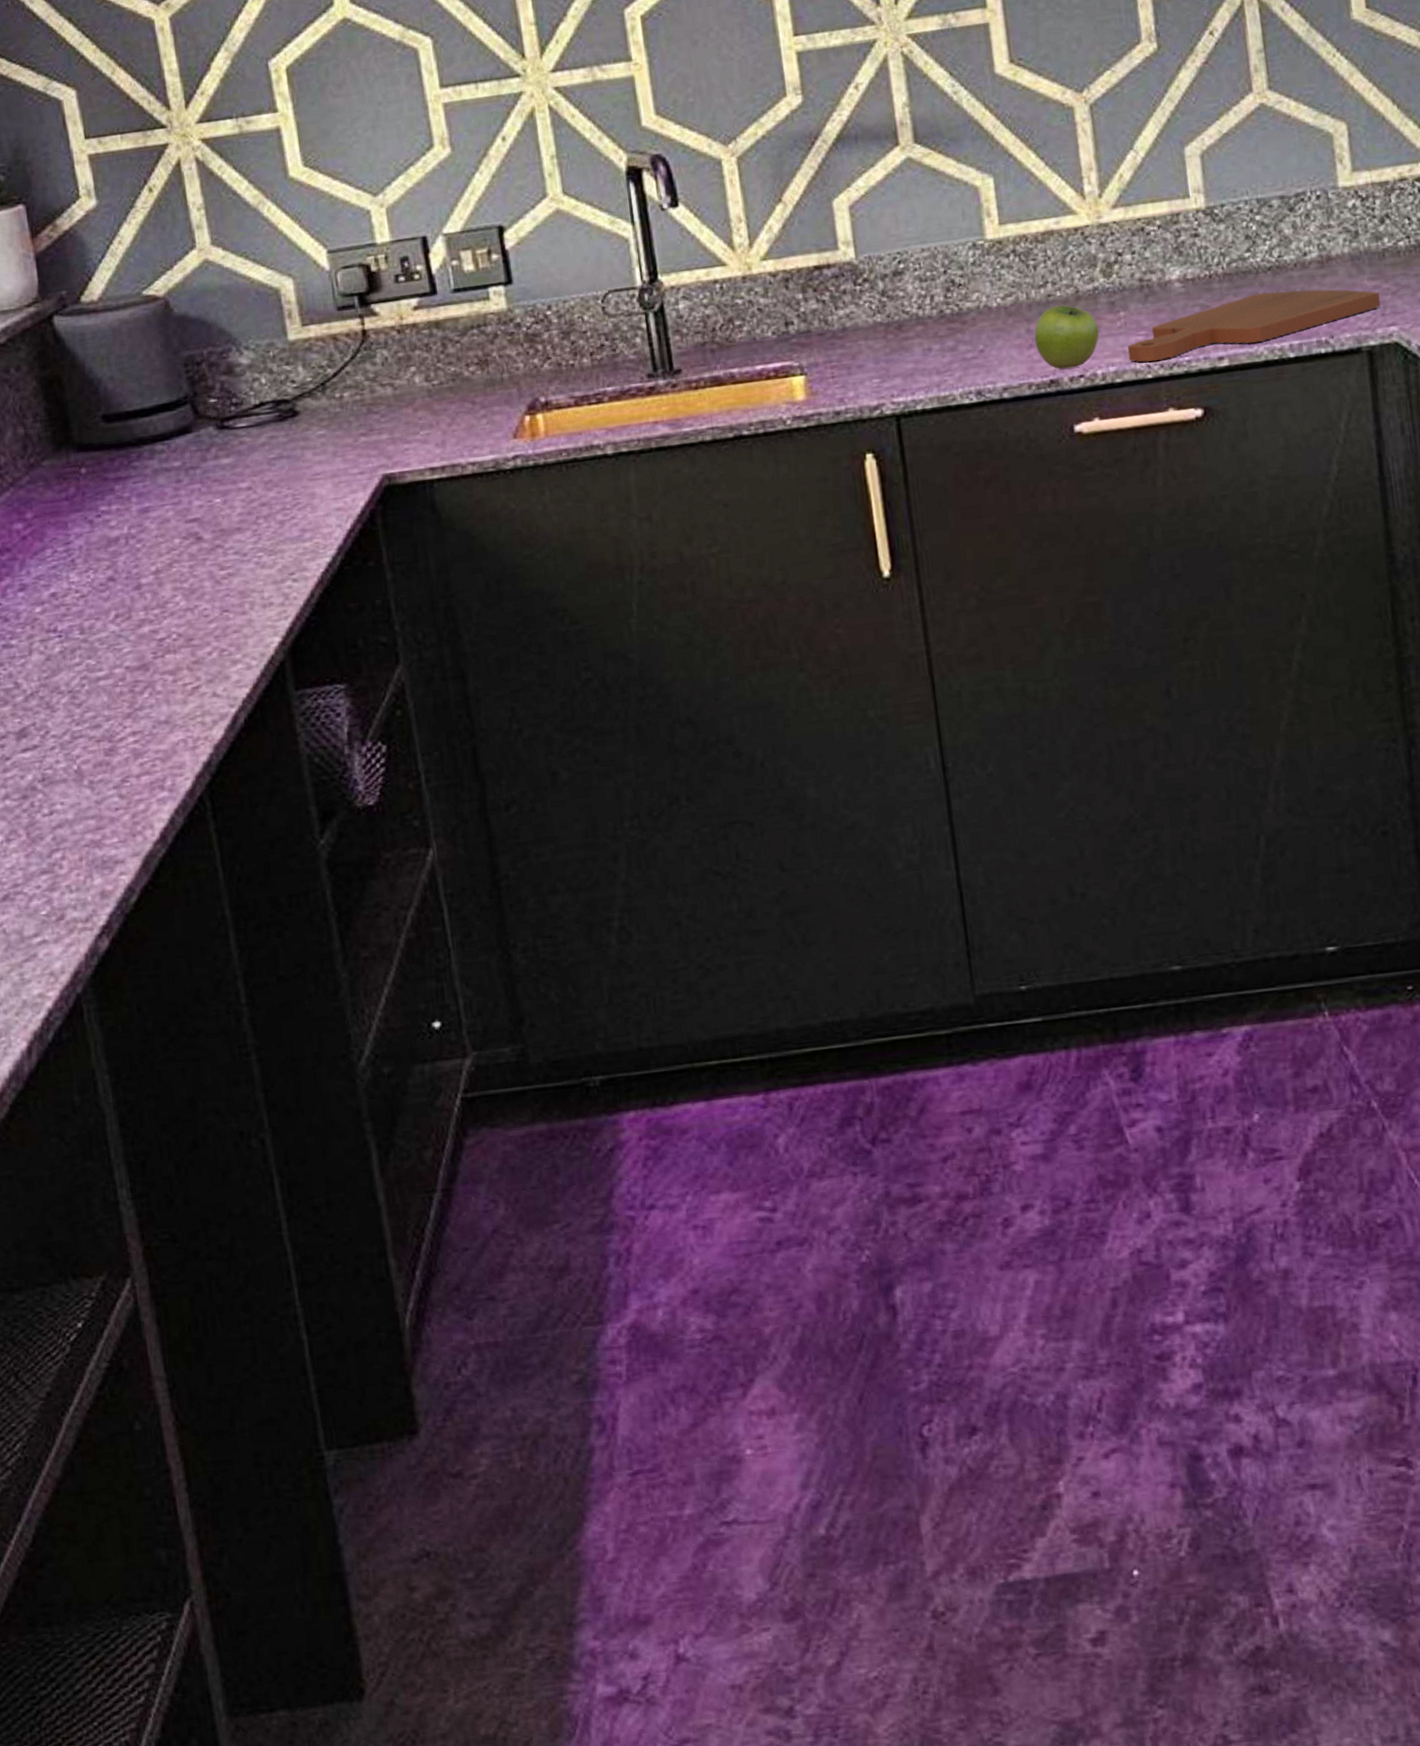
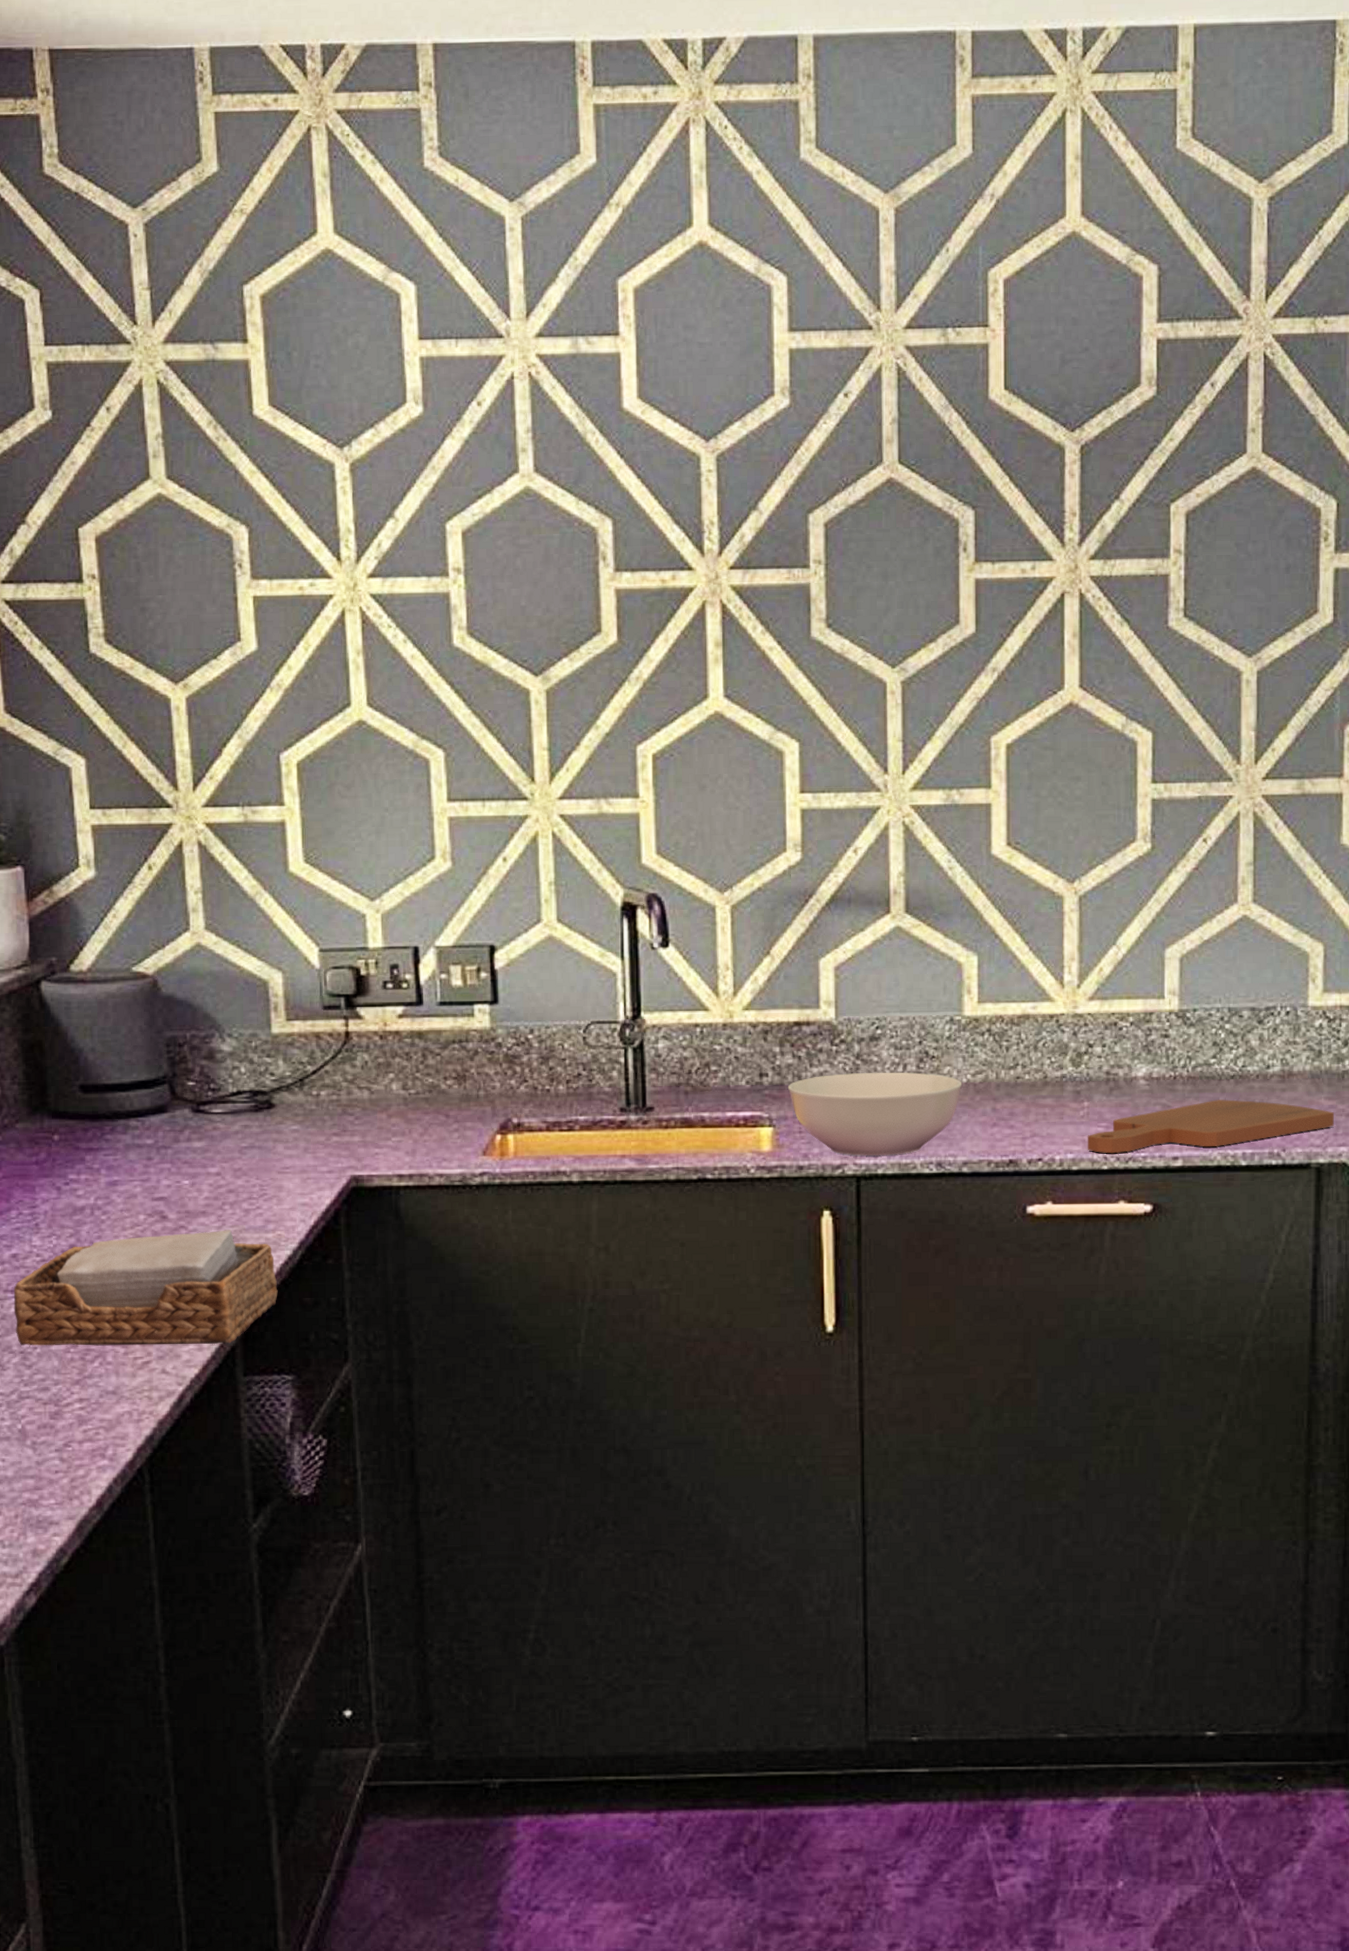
napkin holder: none [55,543,322,685] -> present [13,1230,278,1346]
bowl: none [815,302,993,395] -> present [787,1072,963,1157]
fruit: present [1034,305,1100,369] -> none [999,1088,1062,1151]

